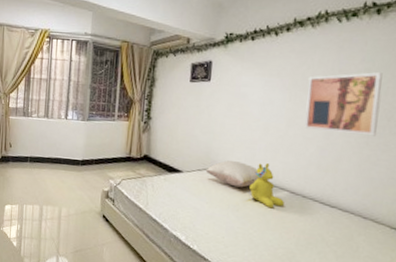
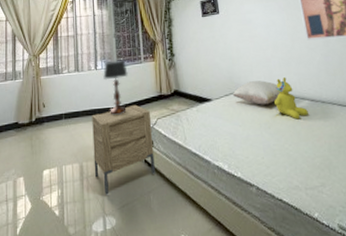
nightstand: none [53,161,115,239] -> present [92,104,156,195]
table lamp: none [72,112,99,169] -> present [103,59,128,116]

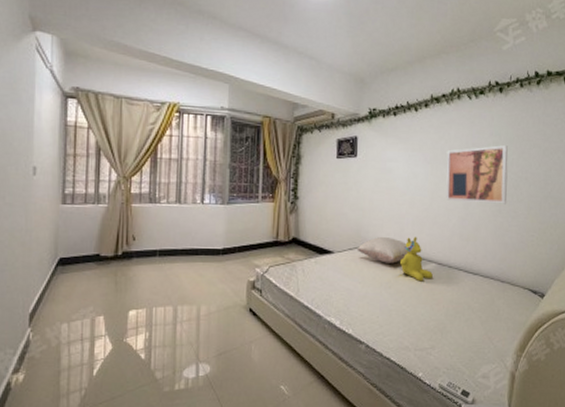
nightstand: present [92,104,156,195] -> none [190,248,262,342]
table lamp: present [103,59,128,116] -> none [210,195,241,259]

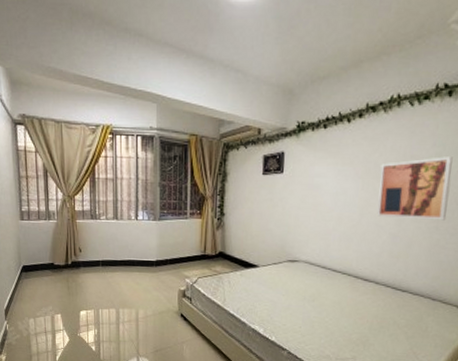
pillow: present [357,237,408,264] -> none [281,253,333,278]
teddy bear: present [400,237,433,282] -> none [325,253,358,297]

